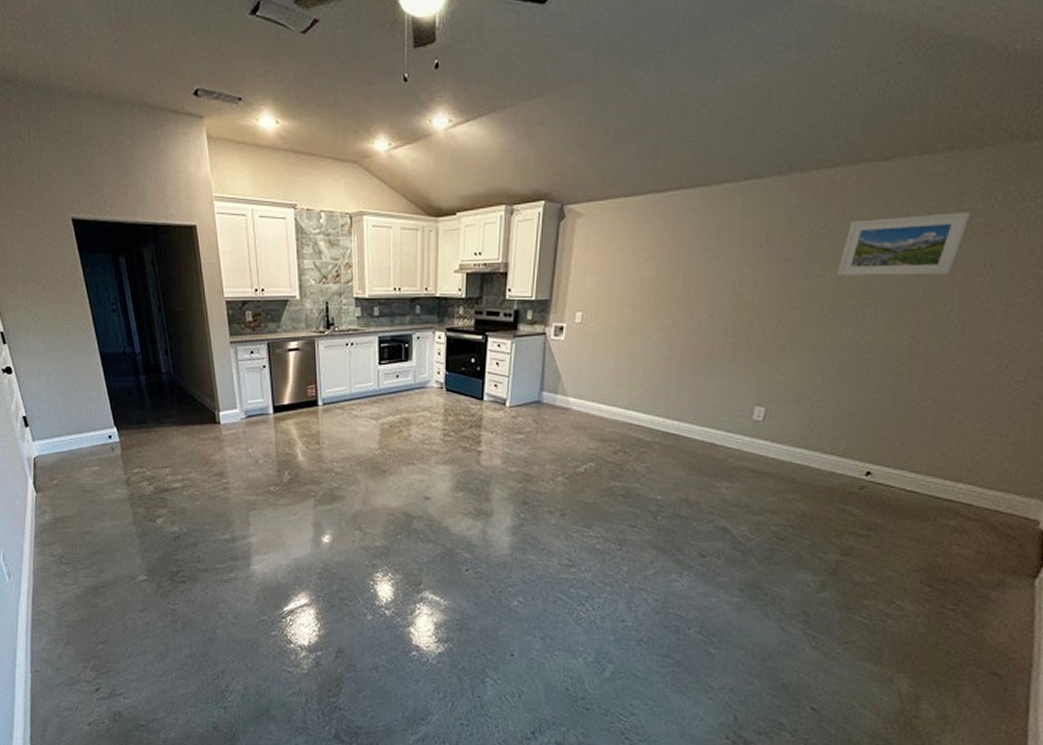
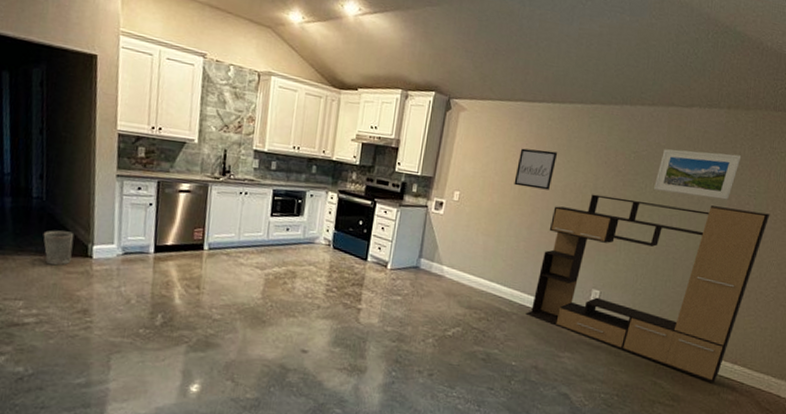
wastebasket: none [176,401,202,434] -> present [43,230,75,266]
wall art: none [648,248,703,296] -> present [514,148,558,190]
media console: none [671,285,1017,506] -> present [526,194,770,383]

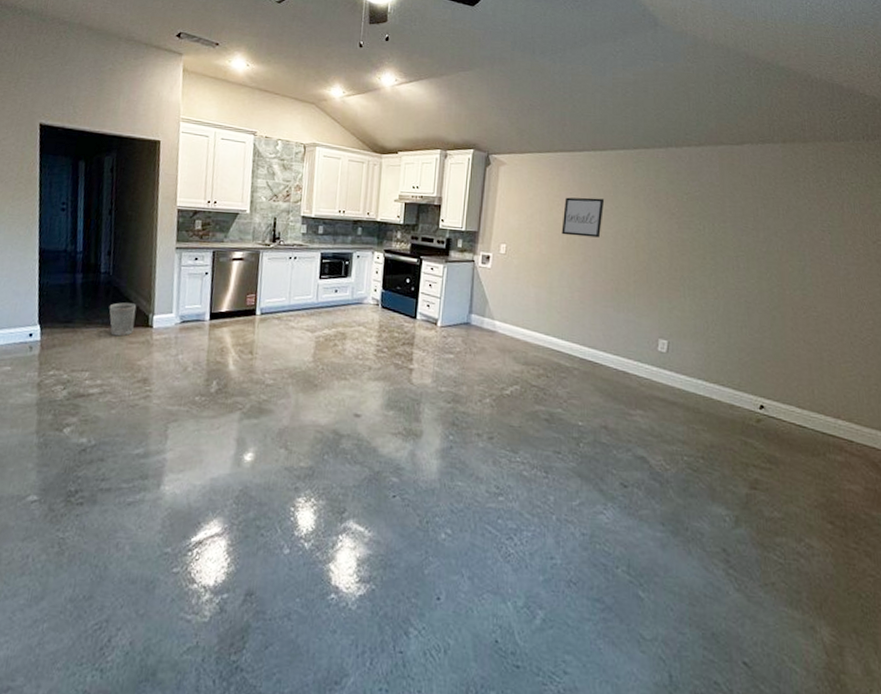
media console: present [526,194,770,383] -> none [588,239,851,441]
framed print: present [654,149,742,200] -> none [713,188,807,237]

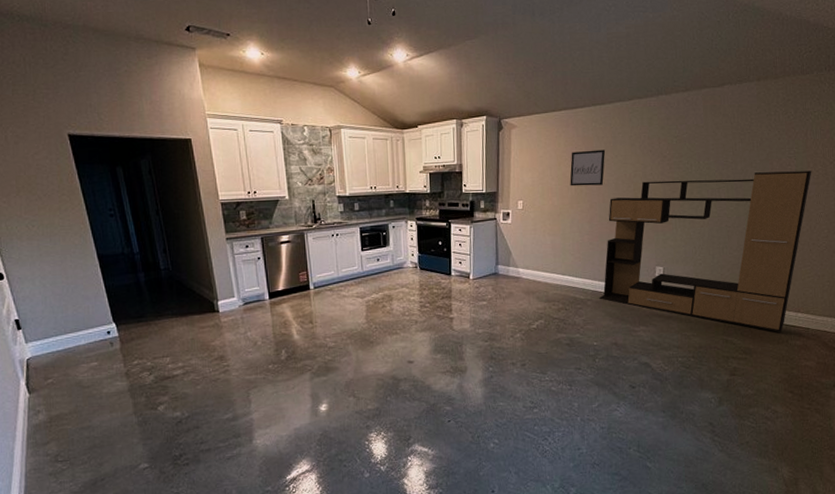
wastebasket: present [108,302,137,337] -> none [175,293,202,324]
media console: none [588,239,851,441] -> present [599,170,812,332]

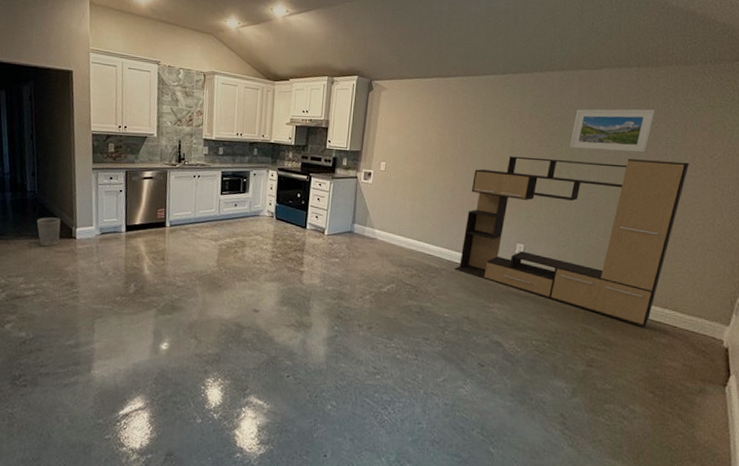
wastebasket: none [175,293,202,324] -> present [36,217,61,247]
wall art: present [570,149,606,186] -> none [435,119,475,155]
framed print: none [699,122,777,168] -> present [570,109,655,153]

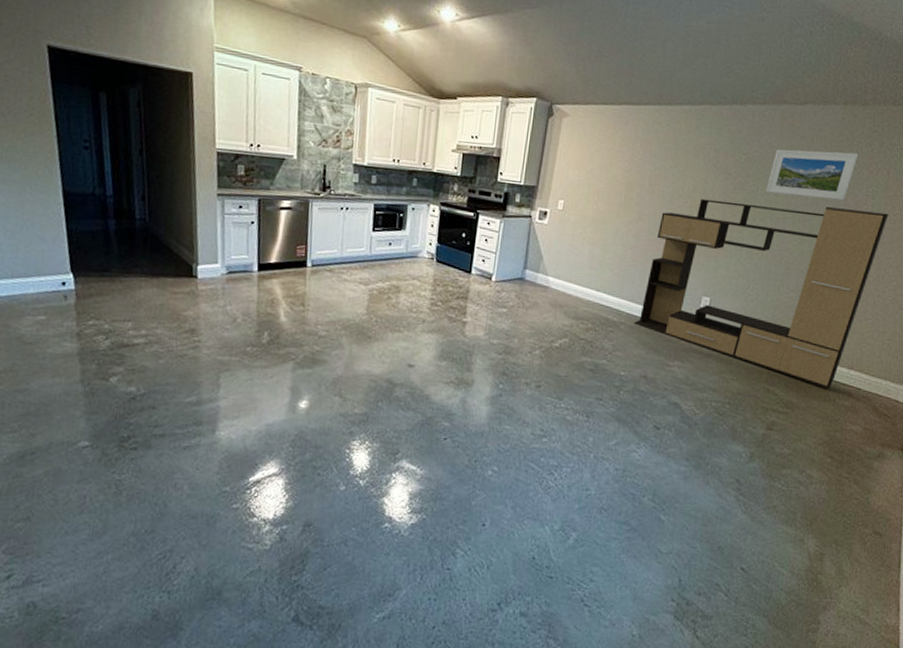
wastebasket: present [36,217,61,247] -> none [148,251,179,287]

